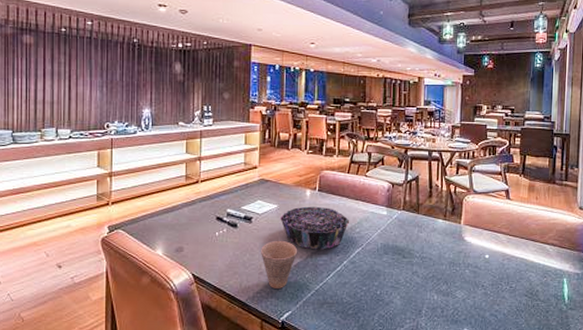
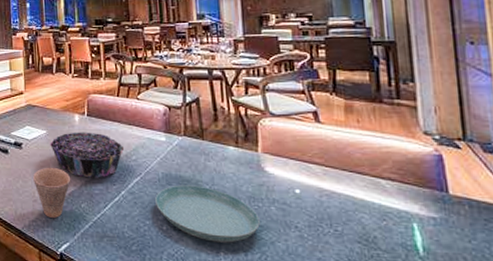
saucer: none [373,254,456,302] -> present [155,185,260,243]

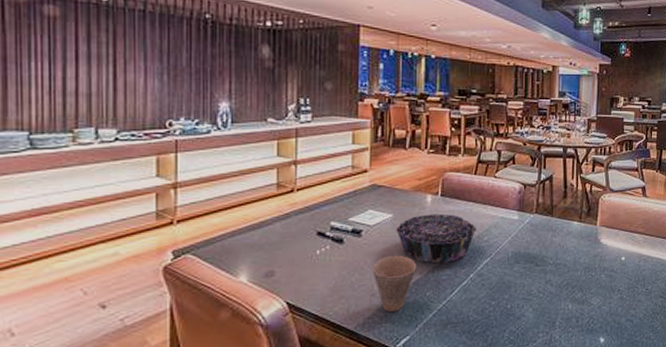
saucer: present [155,185,260,243] -> none [503,261,592,314]

